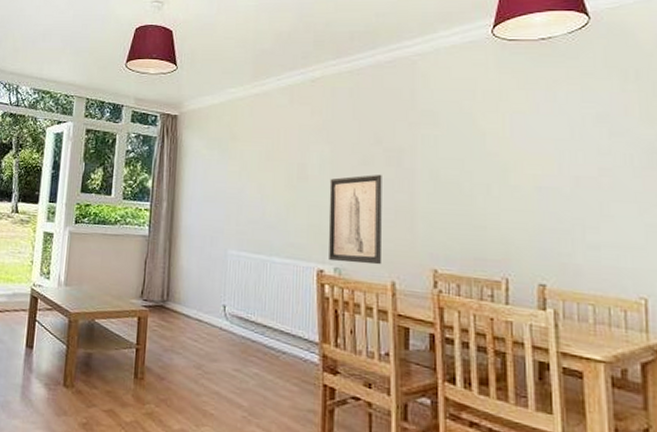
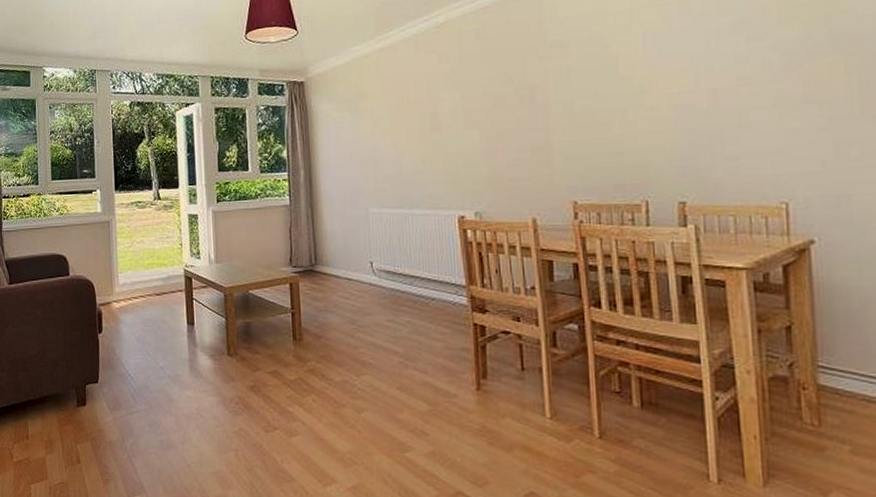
wall art: present [328,174,382,265] -> none [463,113,521,207]

